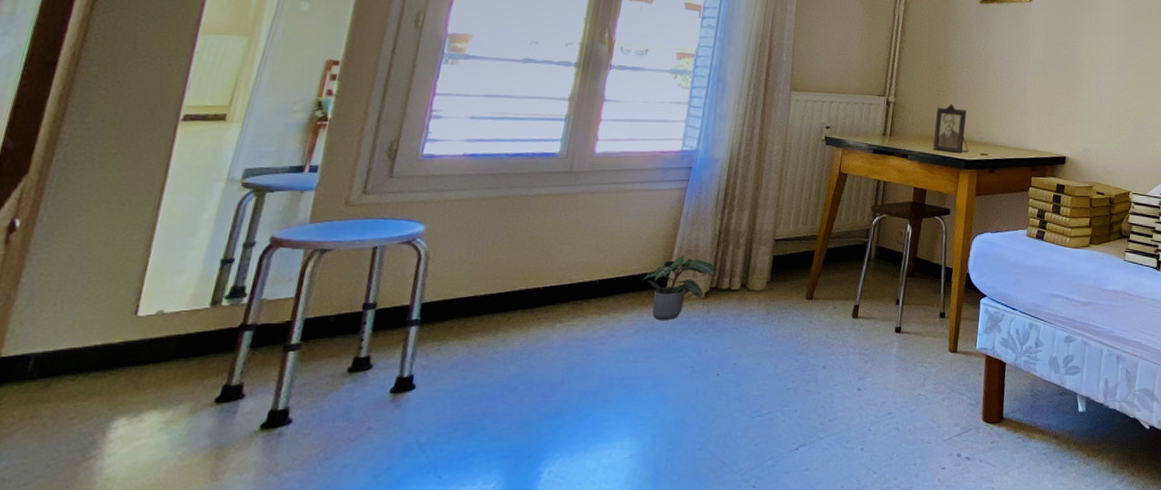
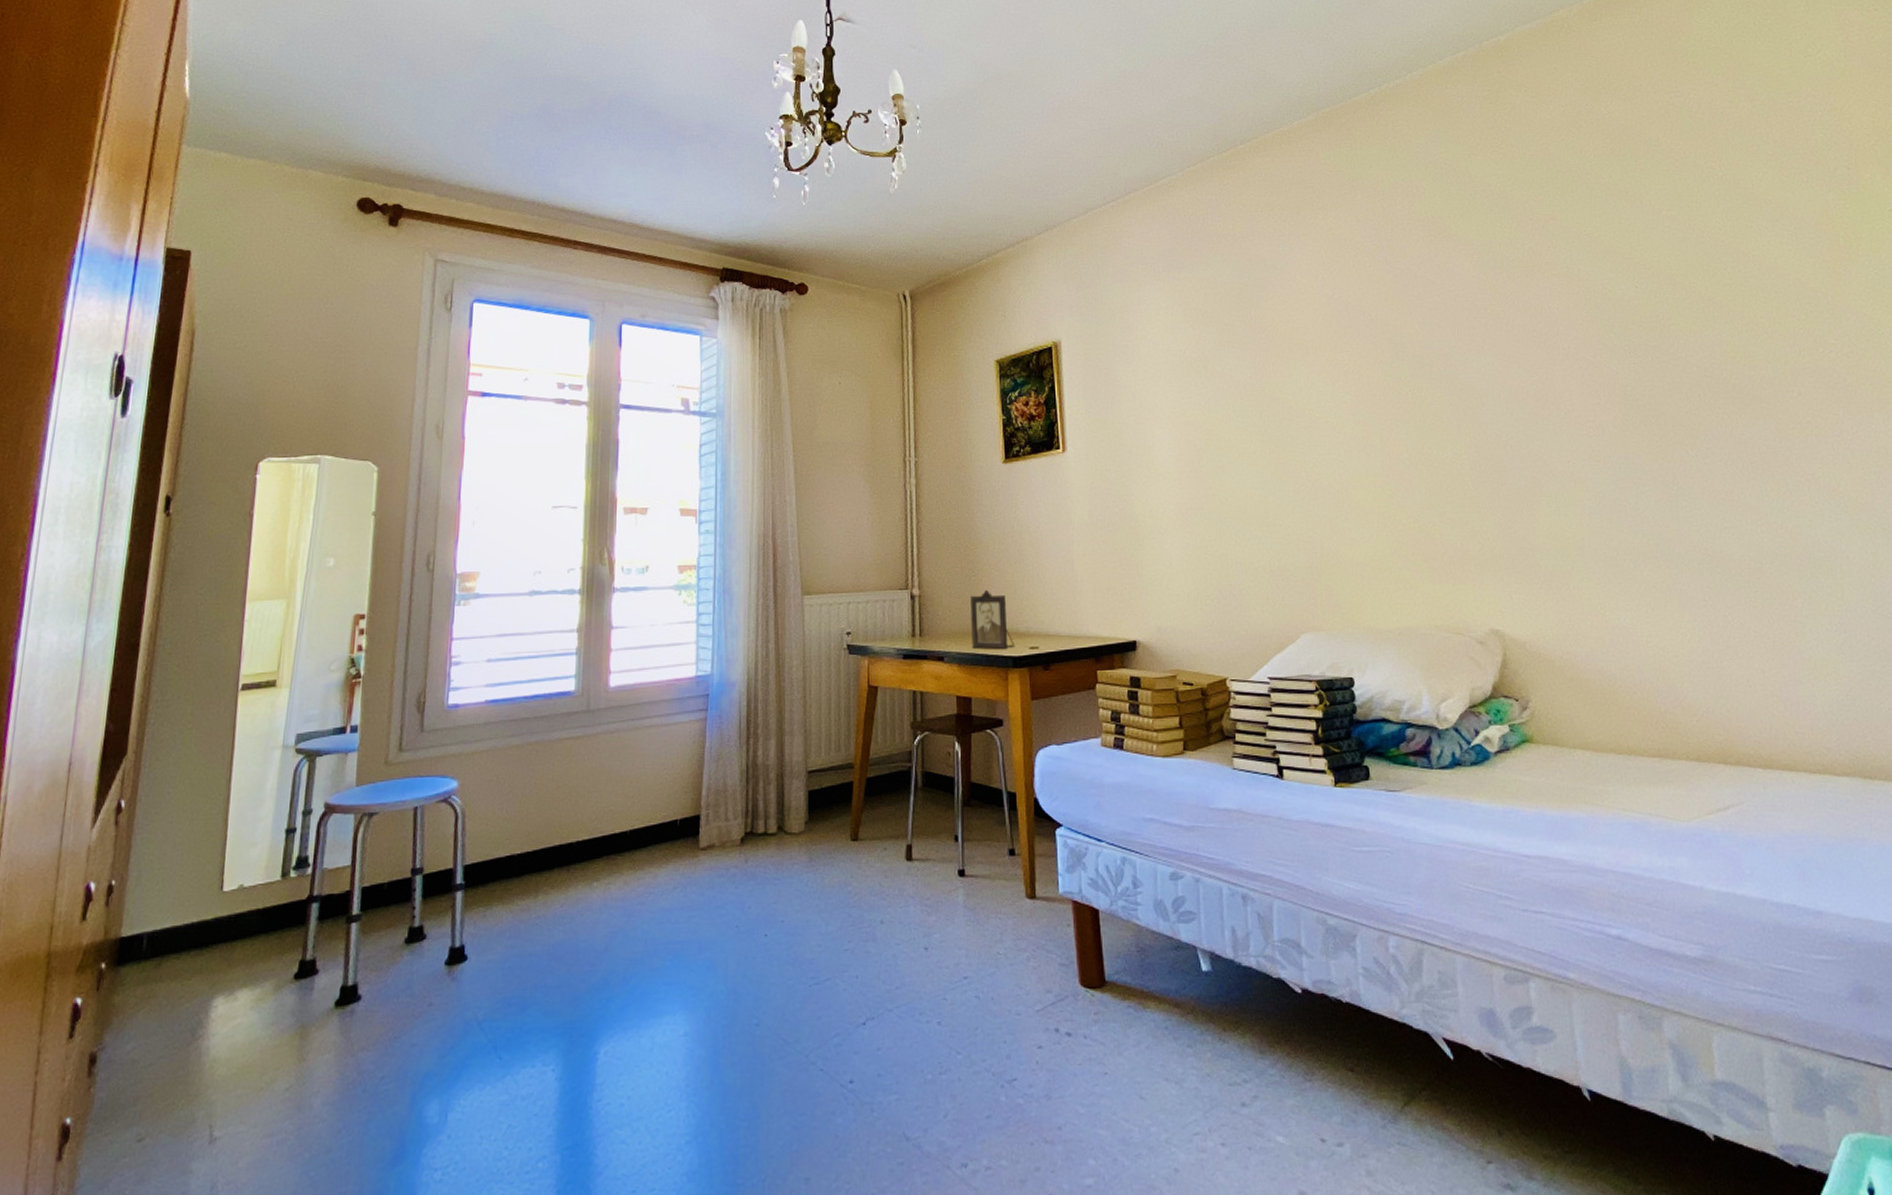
potted plant: present [642,254,716,320] -> none [673,795,749,873]

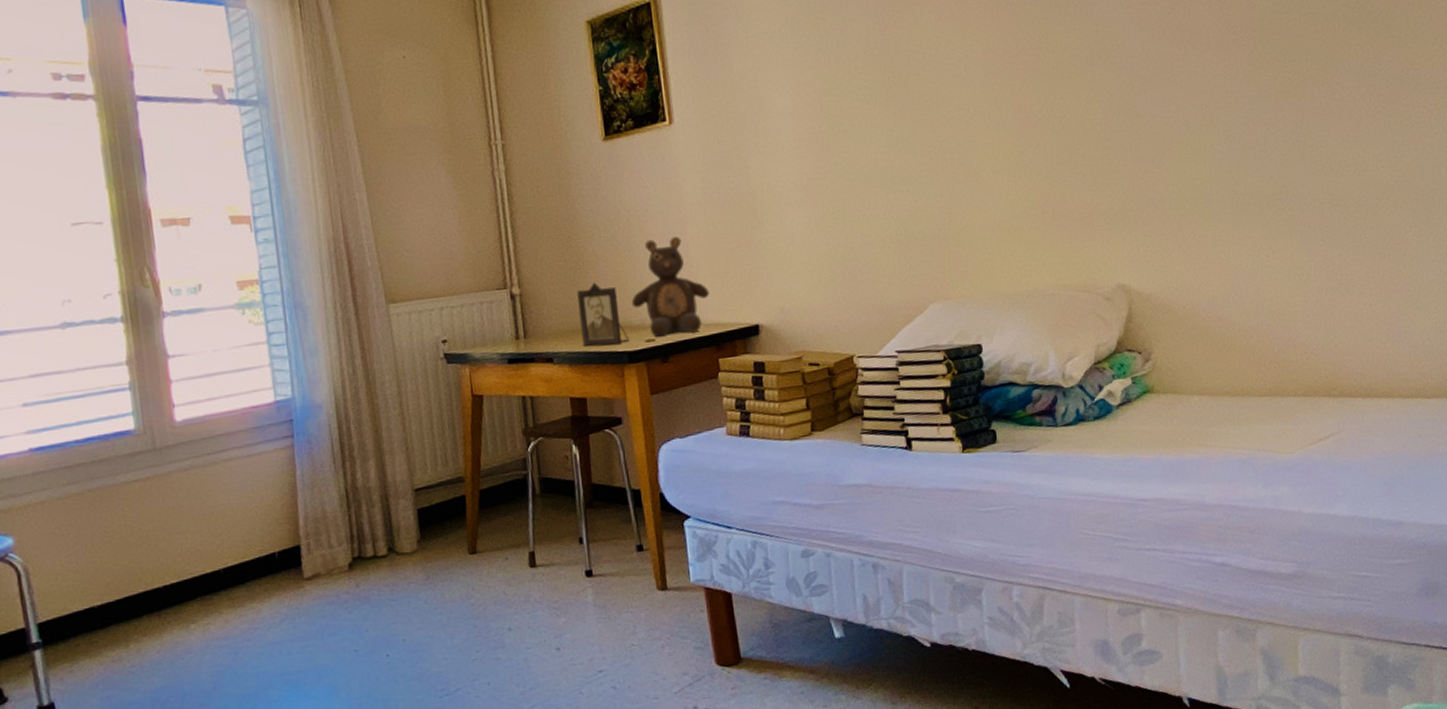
teddy bear: none [1018,553,1091,645] -> present [631,236,710,337]

